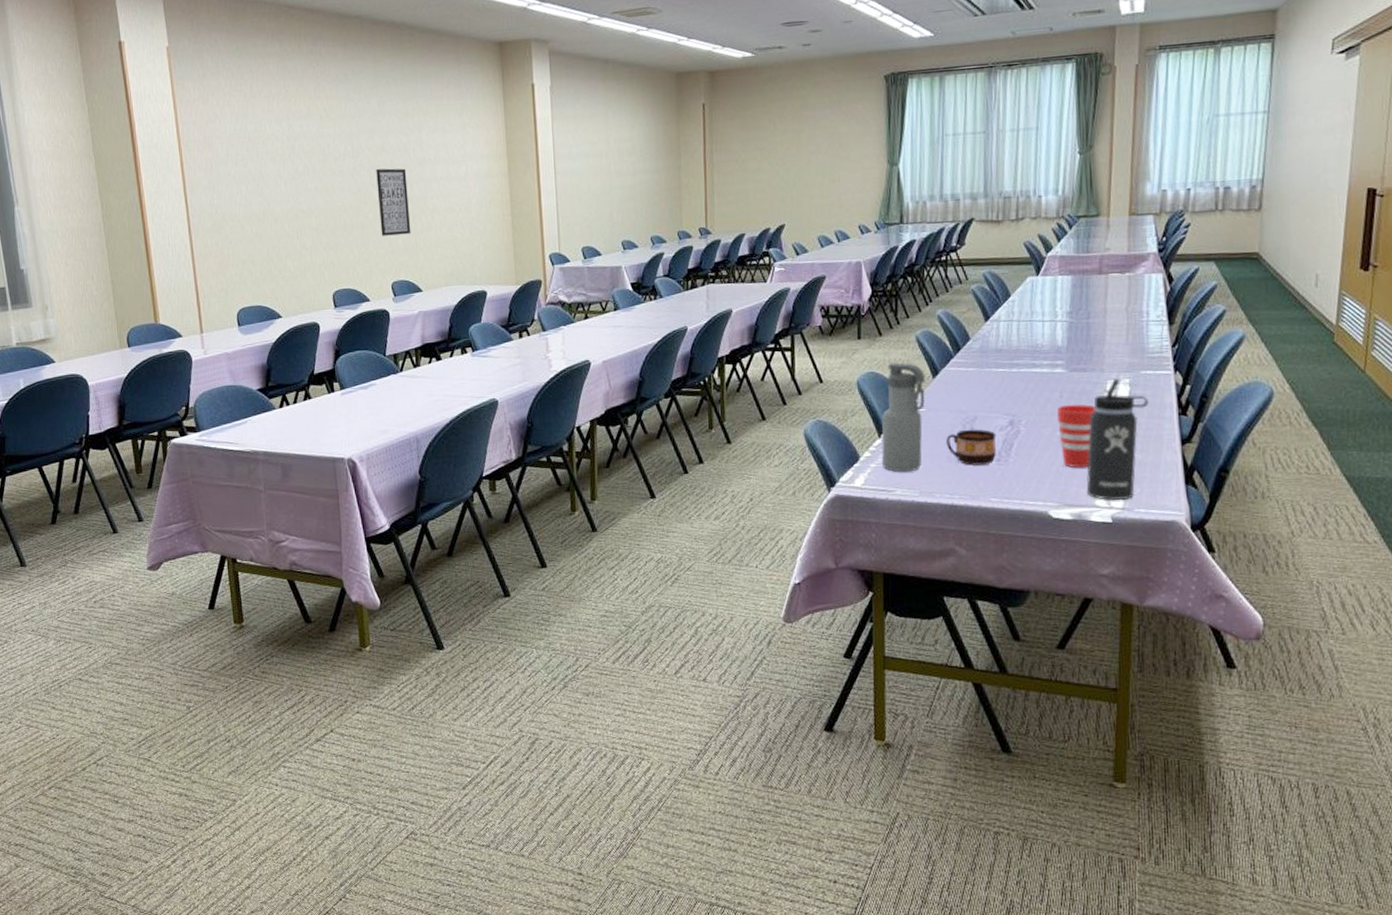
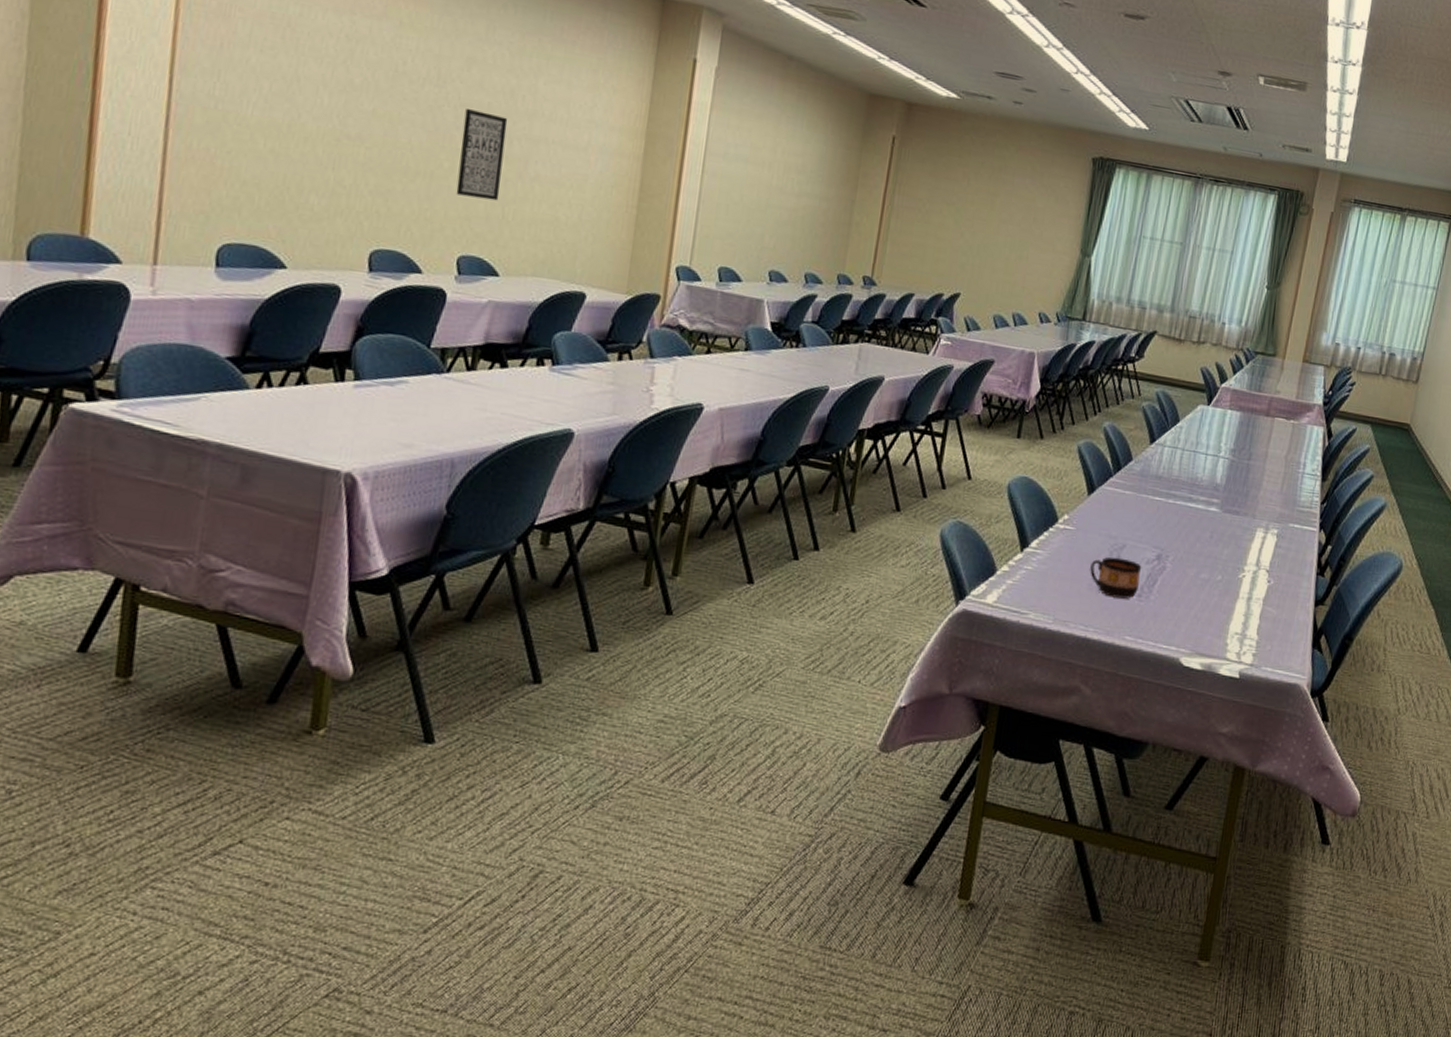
water bottle: present [881,362,926,473] -> none [1018,470,1081,595]
cup: present [1057,404,1095,468] -> none [1202,546,1242,617]
thermos bottle: present [1086,378,1148,500] -> none [1219,526,1292,656]

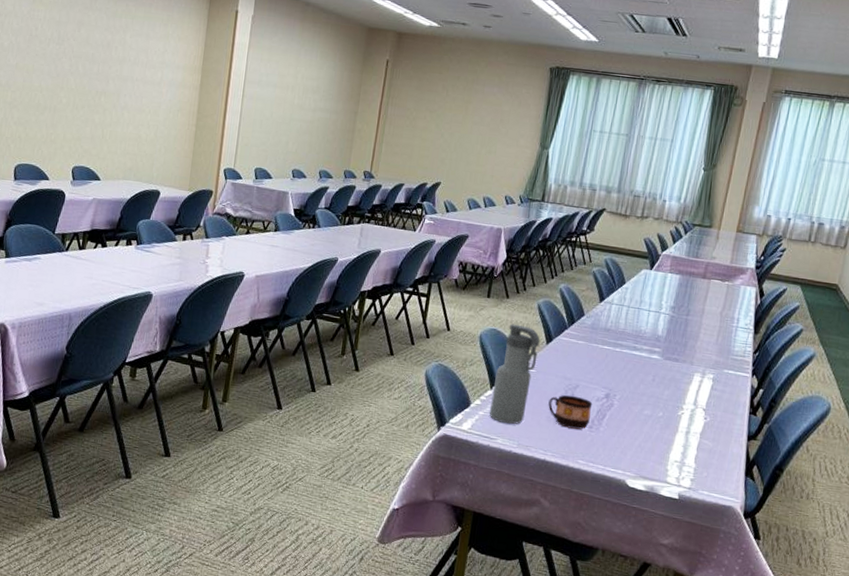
wall art: present [456,109,508,201] -> none [71,59,106,125]
water bottle: none [1018,470,1081,595] -> present [489,324,541,425]

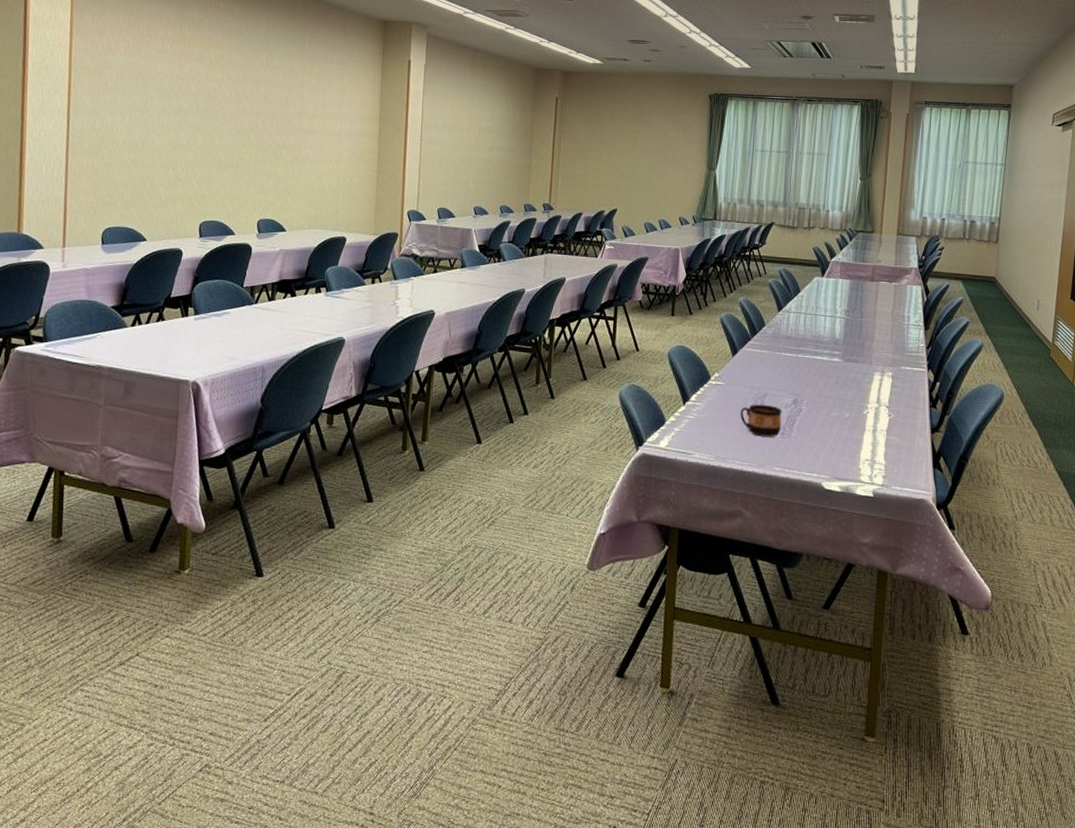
water bottle: present [489,324,541,425] -> none [684,339,726,438]

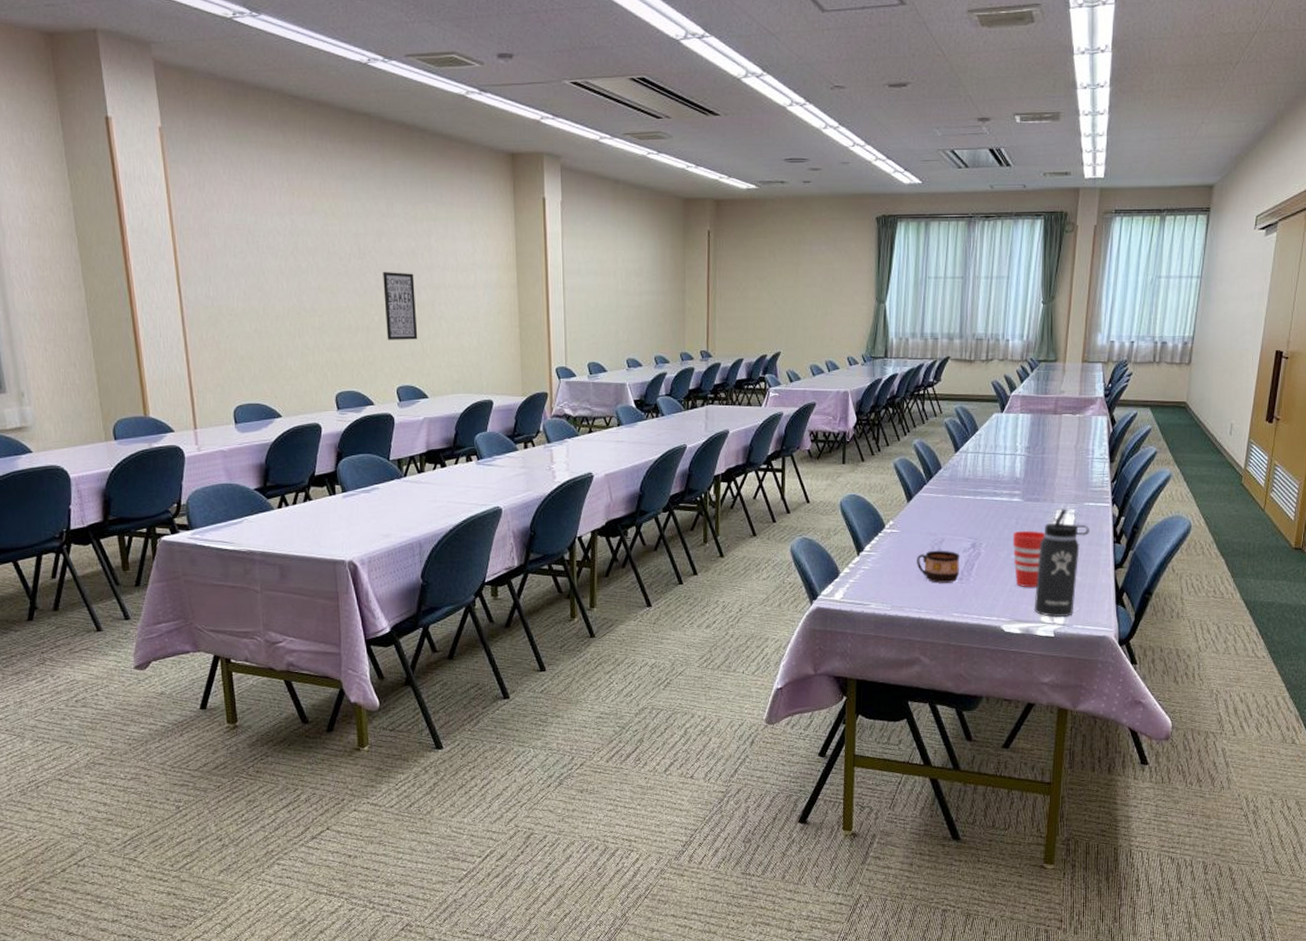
wall art: none [253,116,285,178] -> present [383,272,418,340]
cup: none [833,389,864,447] -> present [1013,530,1045,588]
thermos bottle: none [853,370,906,477] -> present [1034,508,1089,617]

